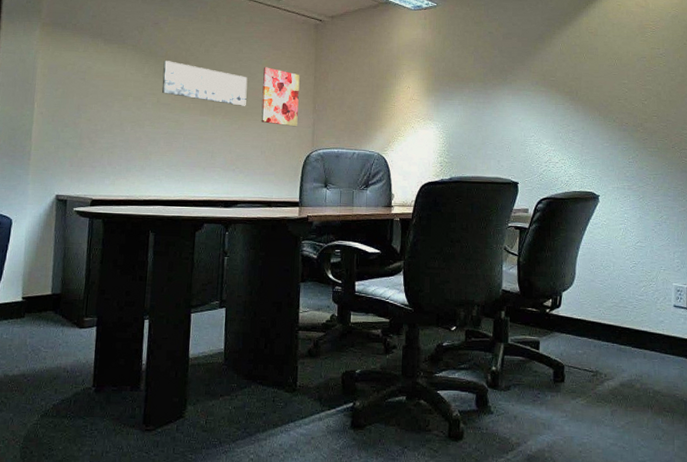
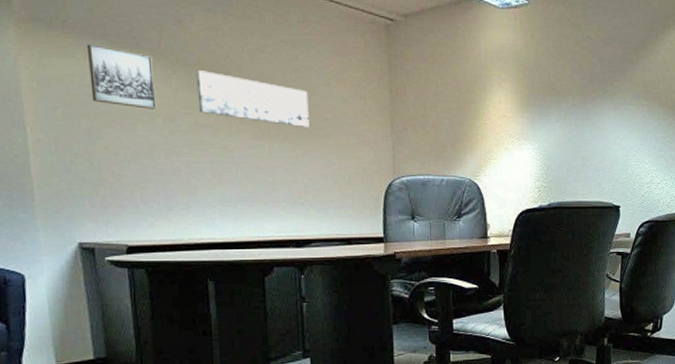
wall art: none [85,41,133,91] -> present [86,44,157,109]
wall art: present [261,67,300,127] -> none [327,78,374,151]

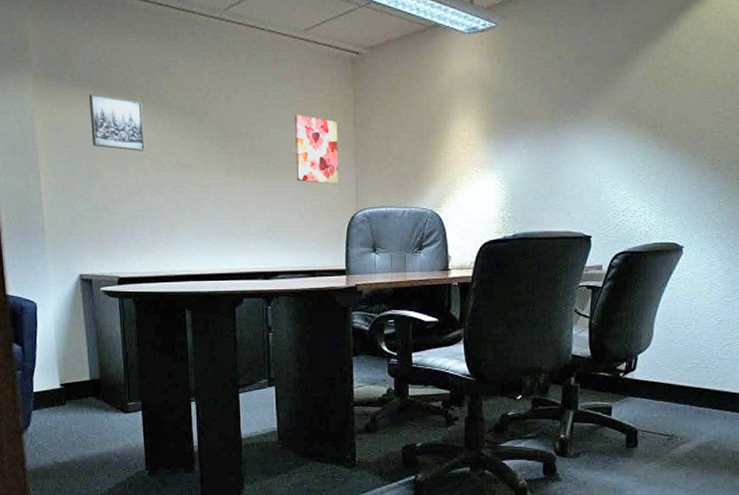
wall art: present [196,70,309,127] -> none [179,113,278,163]
wall art: none [327,78,374,151] -> present [295,114,338,184]

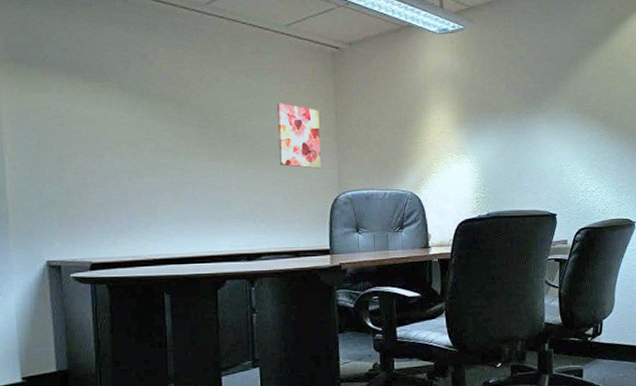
wall art: present [88,94,145,151] -> none [61,80,122,136]

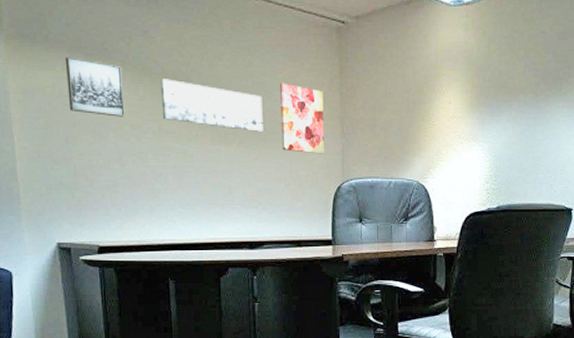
wall art: none [61,80,122,136] -> present [65,57,125,117]
wall art: none [159,100,261,148] -> present [161,79,263,132]

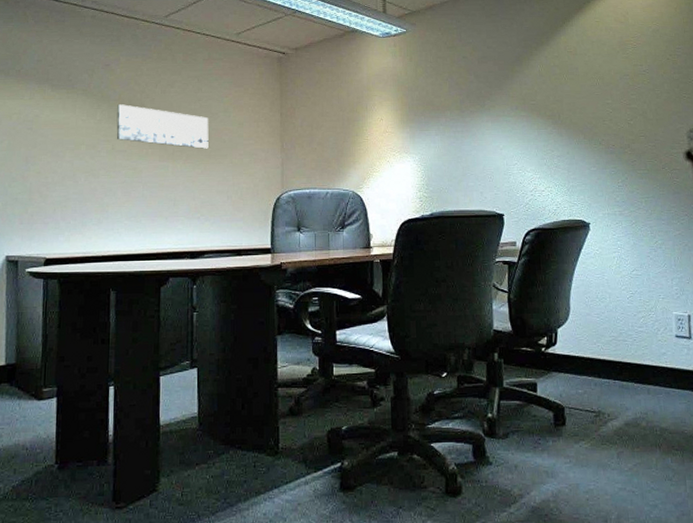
wall art: present [65,57,125,117] -> none [32,88,83,139]
wall art: present [280,83,324,154] -> none [225,106,265,168]

